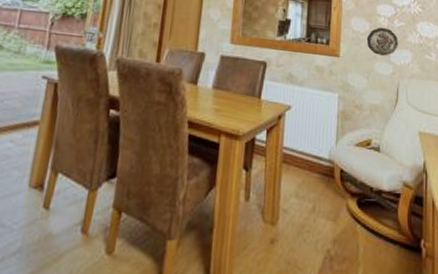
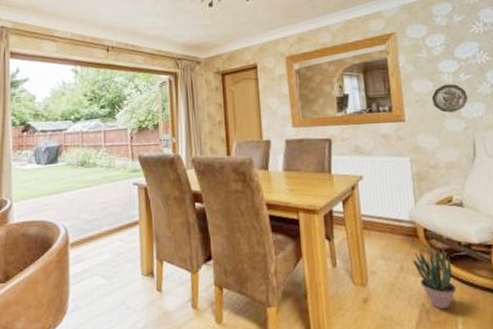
potted plant: none [325,184,362,258] -> present [412,242,456,310]

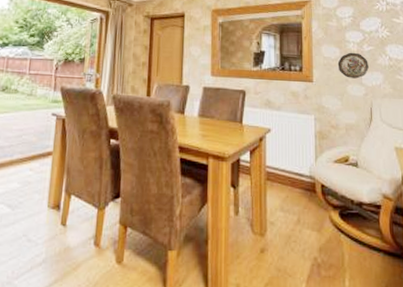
potted plant: present [412,242,456,310] -> none [309,198,346,265]

